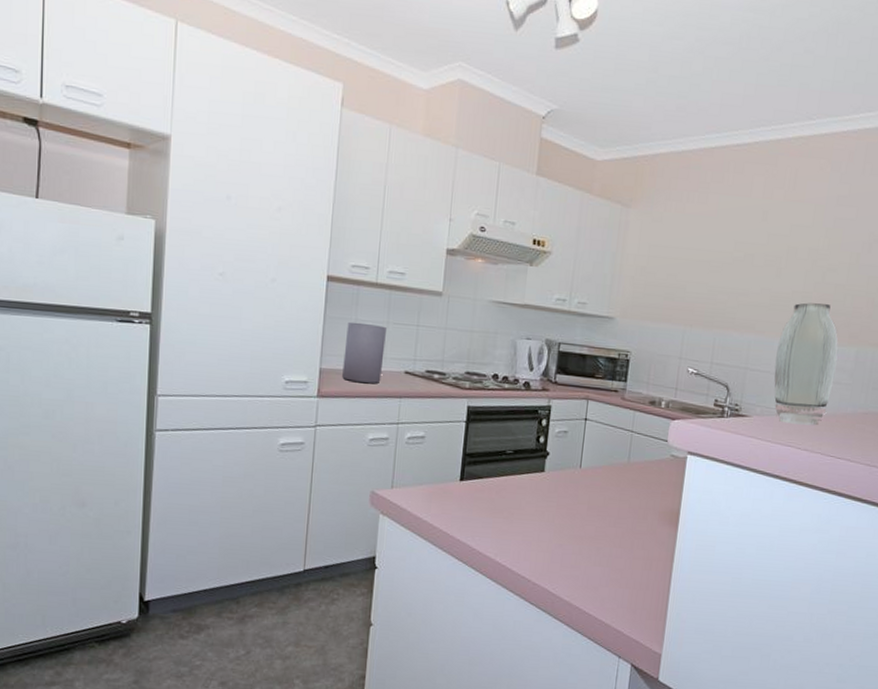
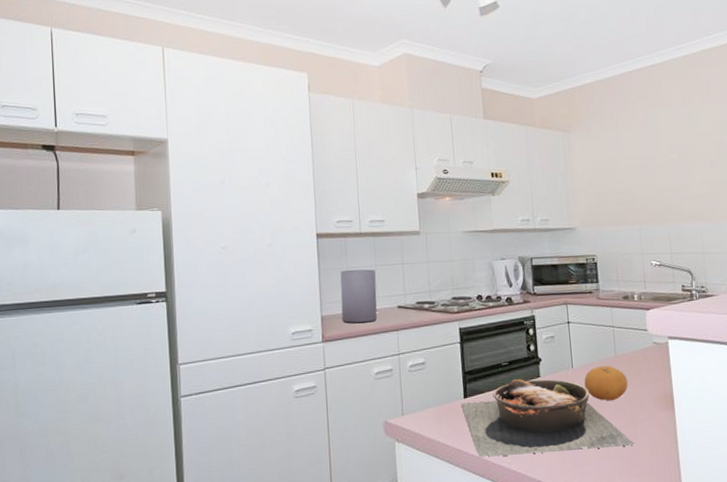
bowl: none [455,470,629,557] -> present [461,379,635,458]
fruit: none [589,471,636,508] -> present [584,366,628,401]

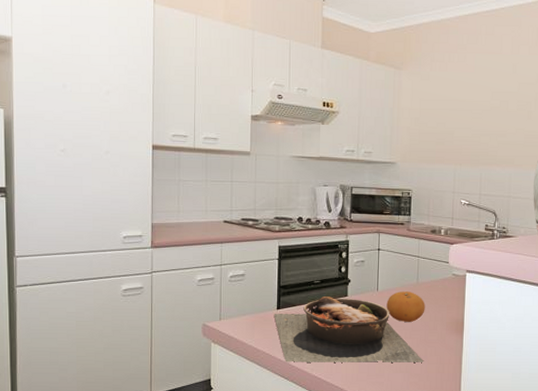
canister: present [340,269,377,324] -> none [171,182,205,234]

